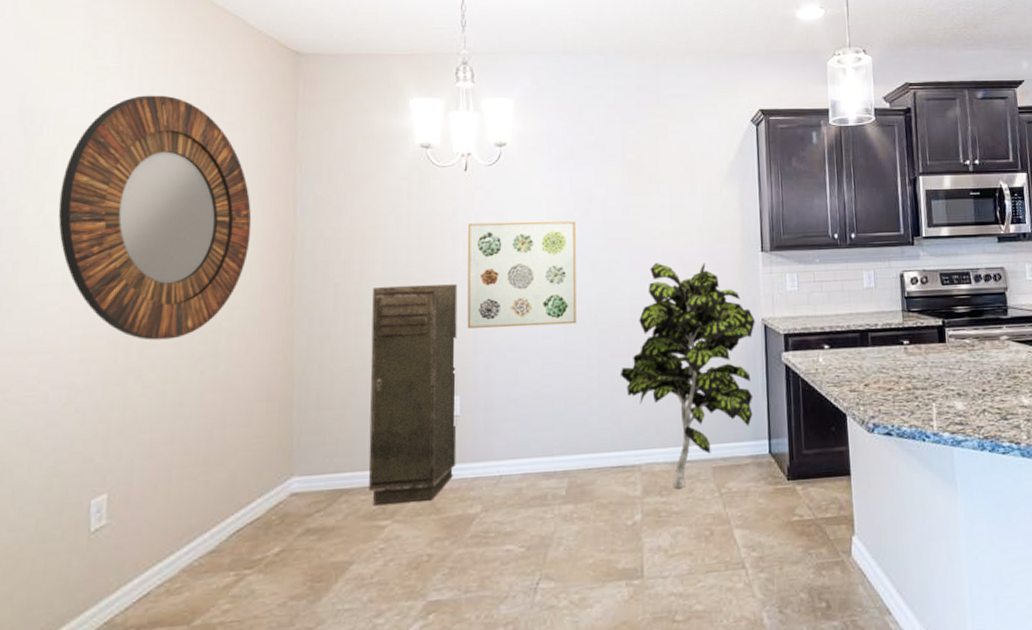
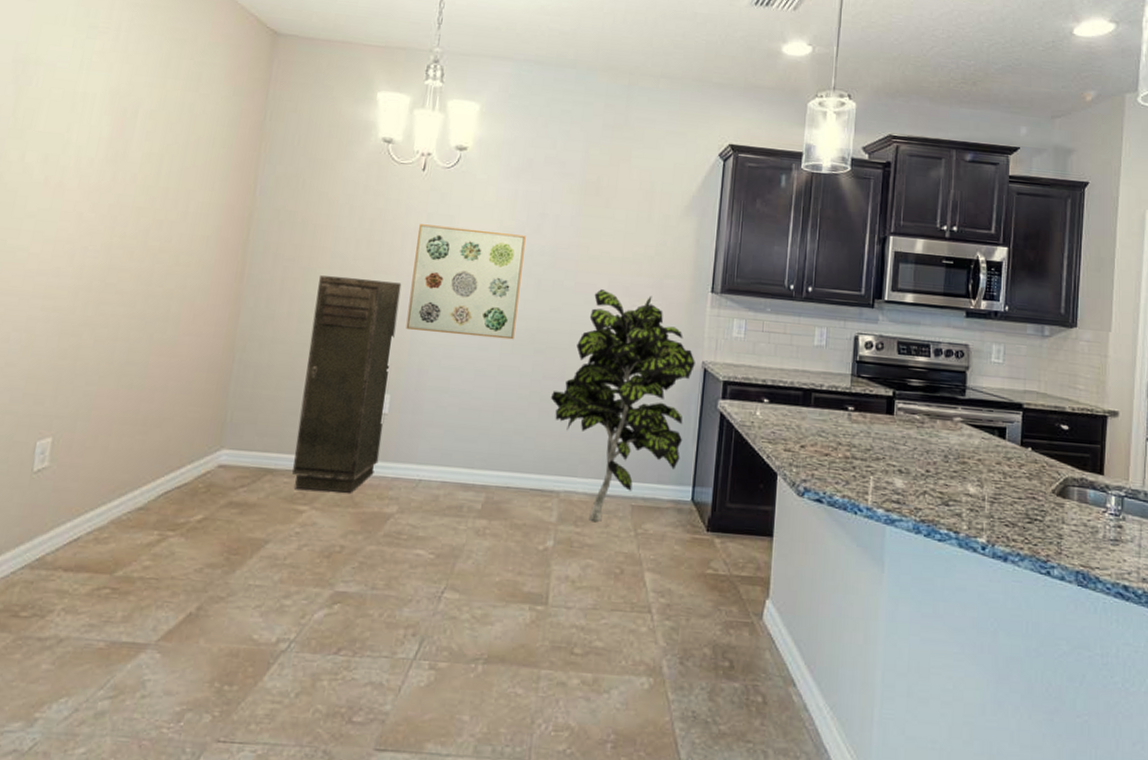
home mirror: present [58,95,252,340] -> none [36,57,215,299]

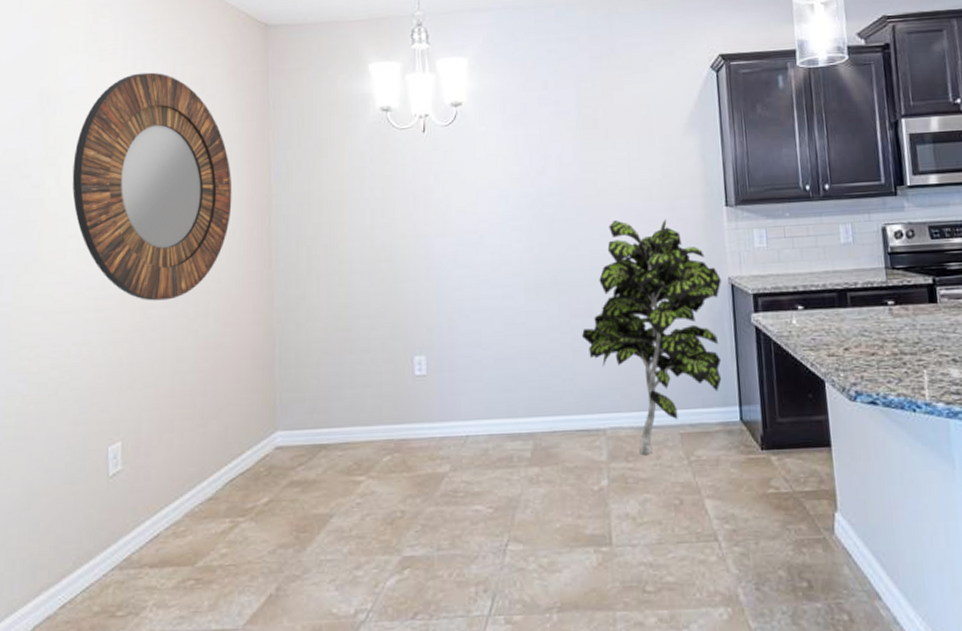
home mirror: none [36,57,215,299] -> present [72,72,232,301]
storage cabinet: present [292,275,402,493] -> none [342,245,425,460]
wall art: present [406,224,526,340] -> none [427,179,536,289]

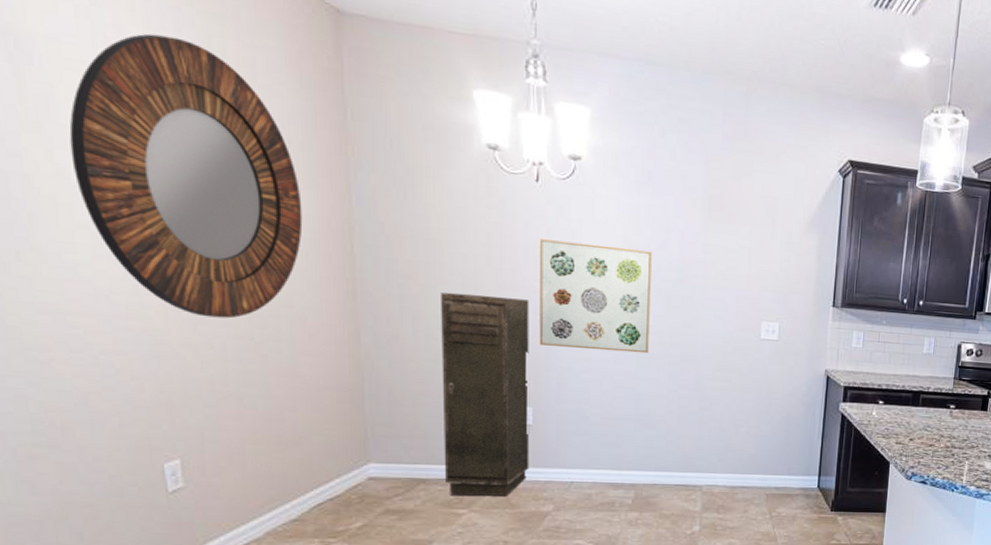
storage cabinet: none [342,245,425,460] -> present [441,293,530,496]
wall art: none [427,179,536,289] -> present [539,239,652,354]
indoor plant: present [581,219,722,454] -> none [687,304,819,508]

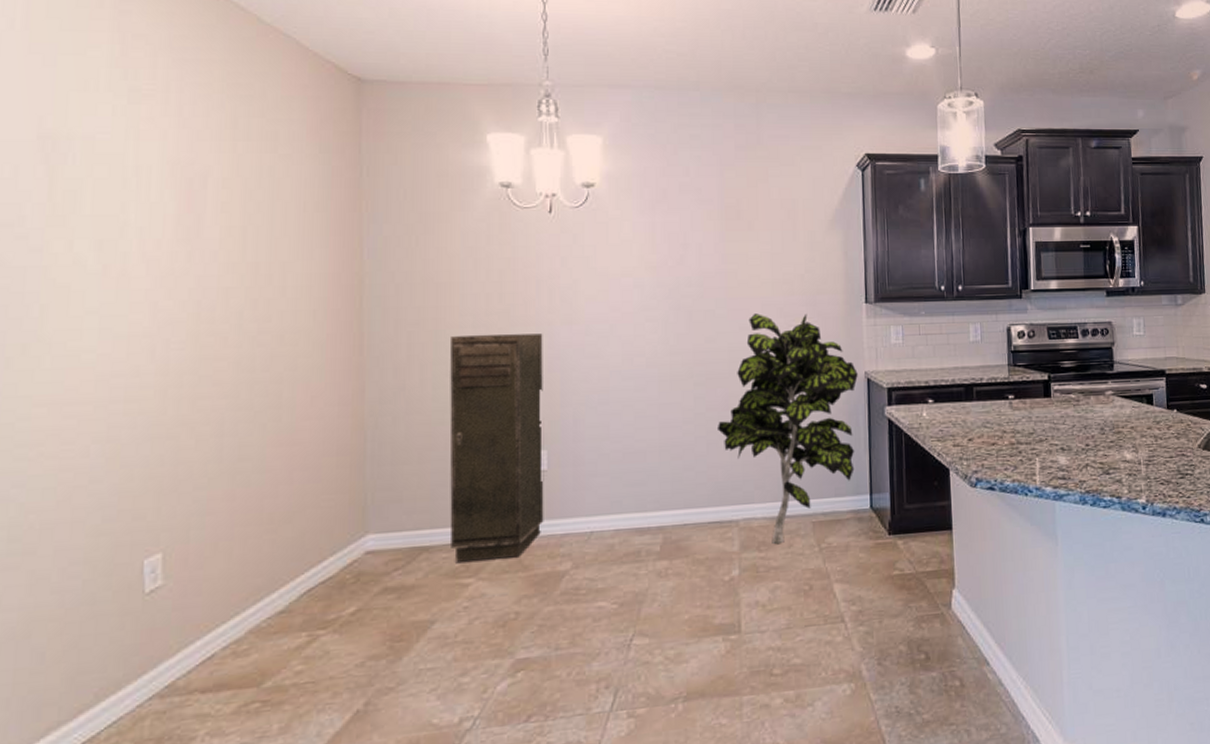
home mirror: present [69,33,303,319] -> none [90,122,313,391]
wall art: present [539,239,652,354] -> none [553,268,671,380]
indoor plant: none [687,304,819,508] -> present [716,313,858,544]

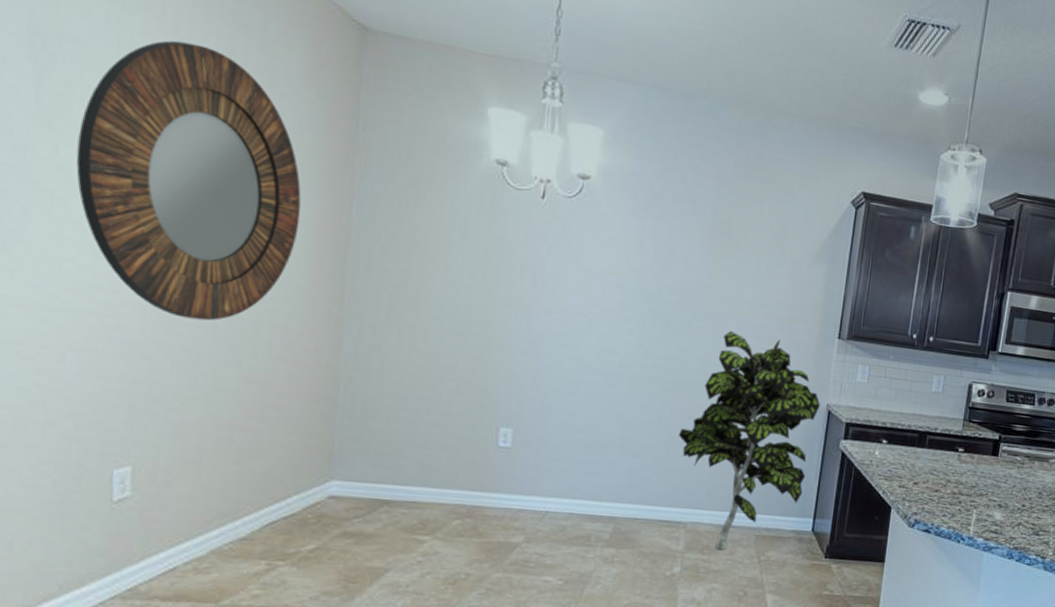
home mirror: none [90,122,313,391] -> present [76,40,301,321]
storage cabinet: present [449,333,544,562] -> none [411,305,522,524]

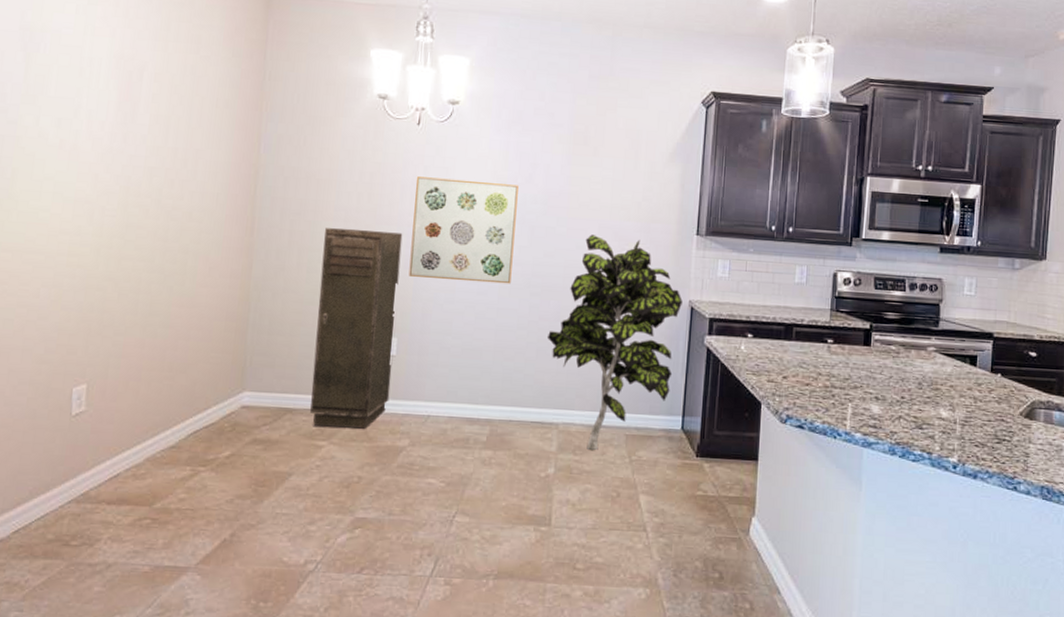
home mirror: present [76,40,301,321] -> none [52,22,220,254]
storage cabinet: none [411,305,522,524] -> present [310,228,403,429]
wall art: none [527,255,654,378] -> present [408,176,519,284]

